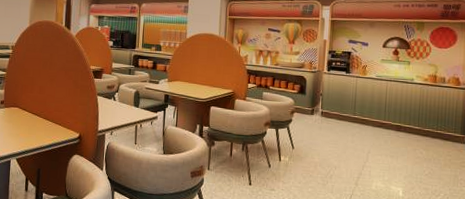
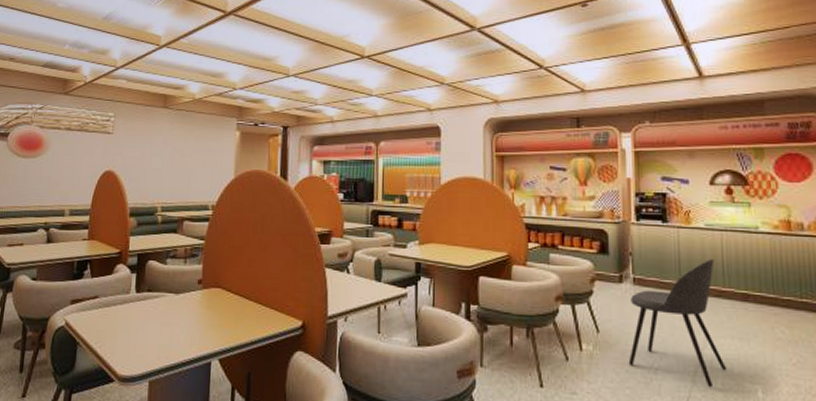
dining chair: none [312,100,380,189] -> present [628,259,727,388]

